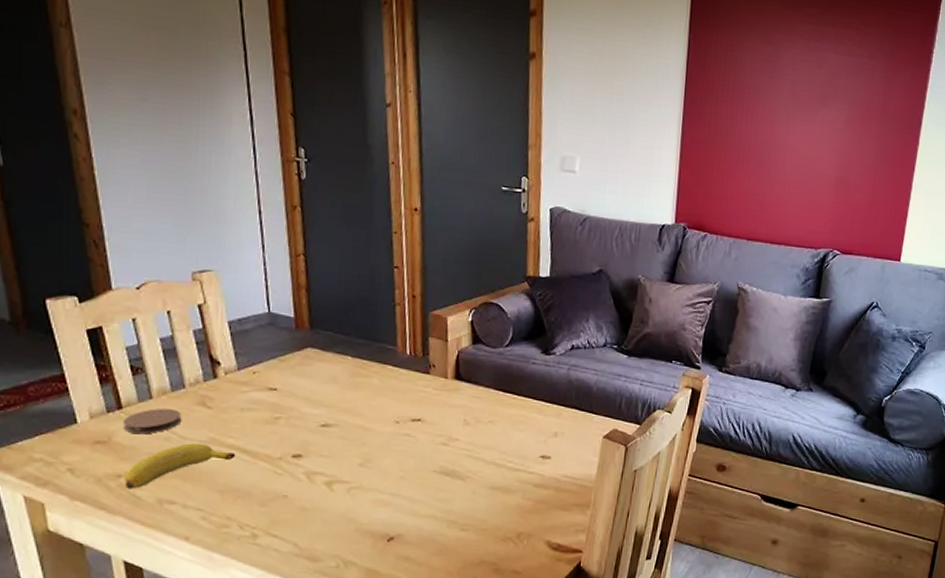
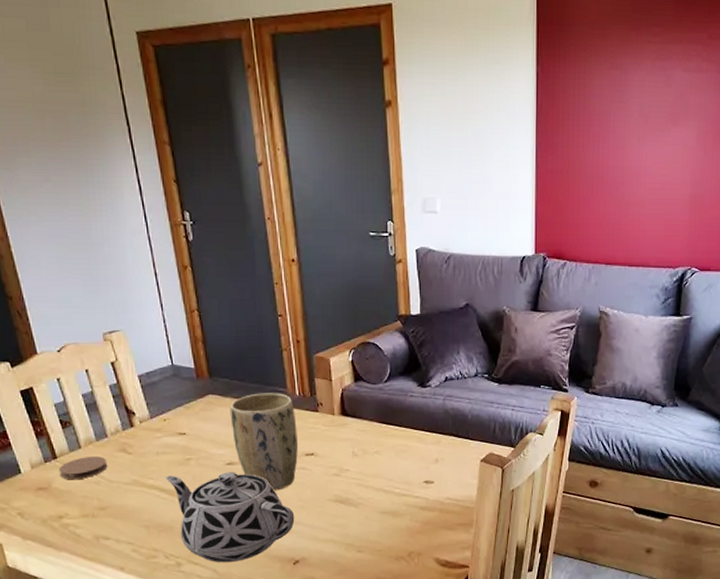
banana: present [124,443,236,489] -> none [65,485,156,528]
teapot: none [249,434,393,537] -> present [166,472,295,563]
plant pot: none [330,349,405,458] -> present [230,393,298,491]

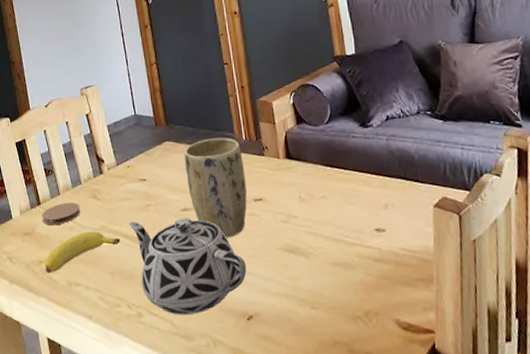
banana: none [65,485,156,528] -> present [44,231,121,273]

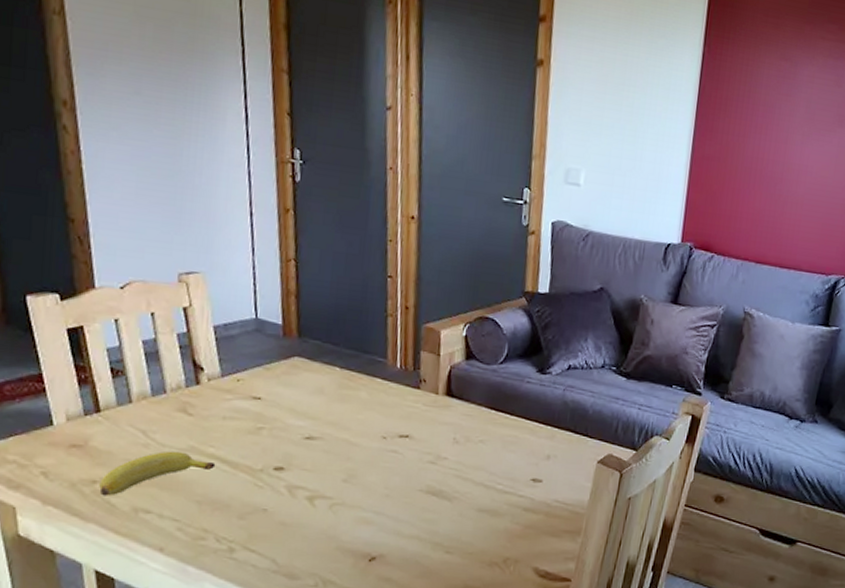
coaster: present [41,203,81,226] -> none [100,413,162,440]
teapot: present [129,218,247,315] -> none [230,445,378,553]
plant pot: present [184,138,247,238] -> none [316,360,394,474]

